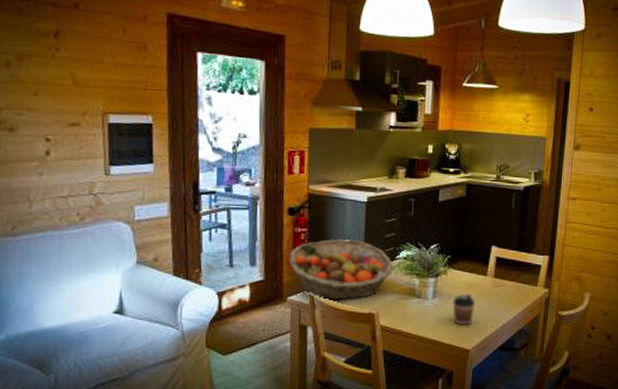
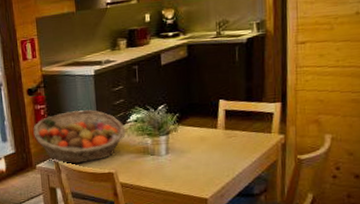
coffee cup: present [452,293,475,326] -> none [185,147,208,177]

